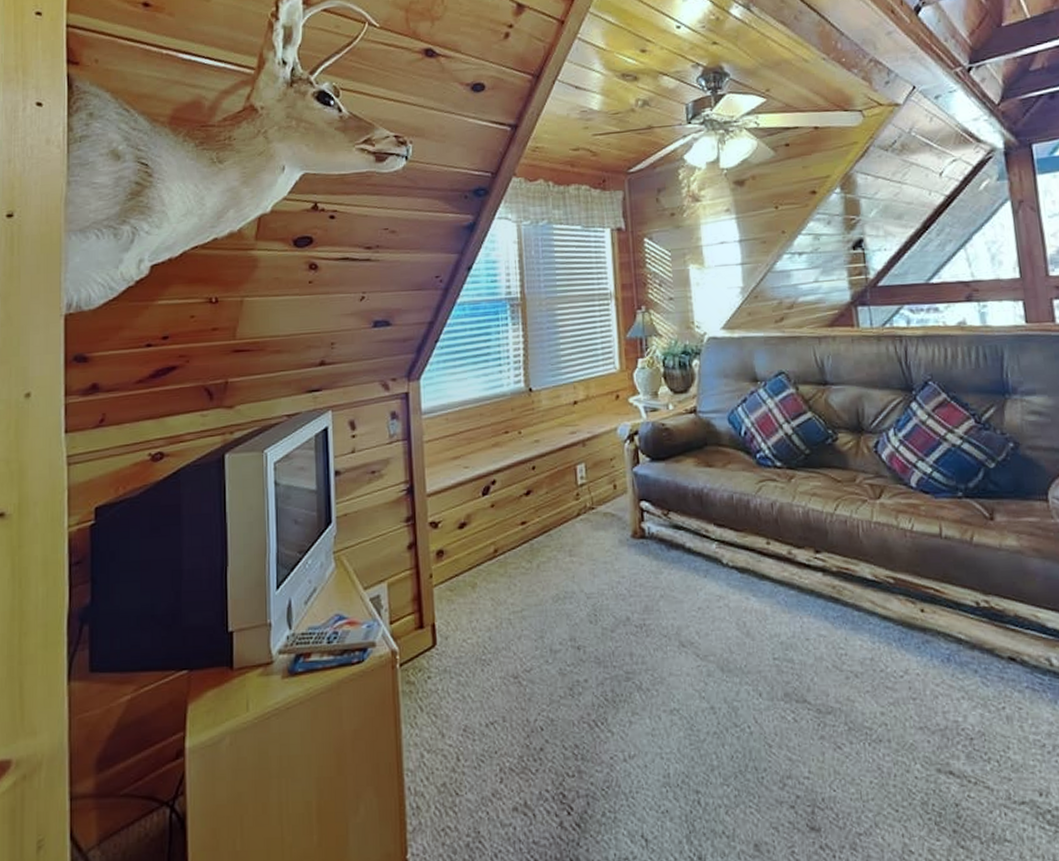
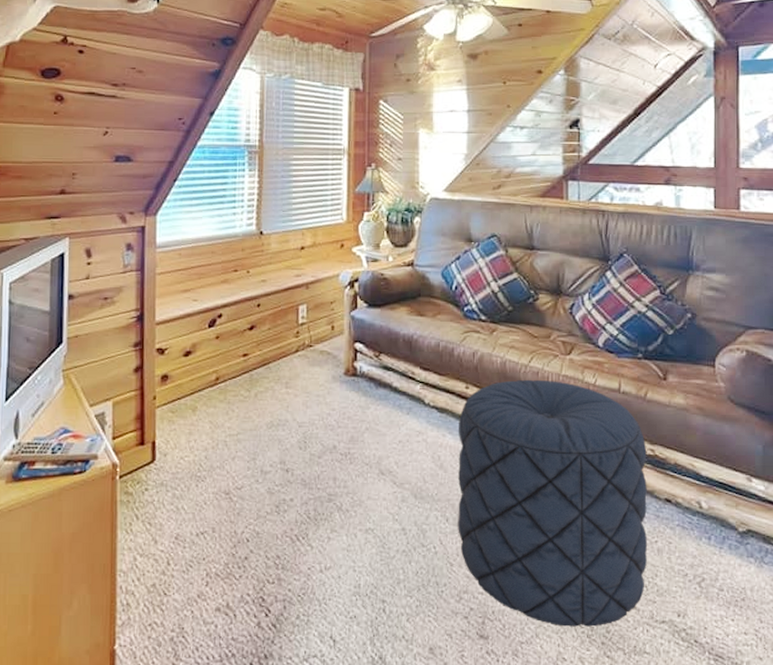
pouf: none [762,529,996,813] -> present [458,379,648,627]

